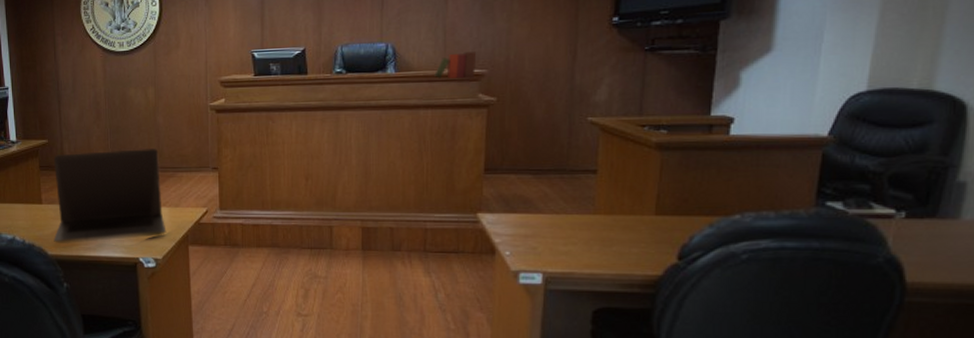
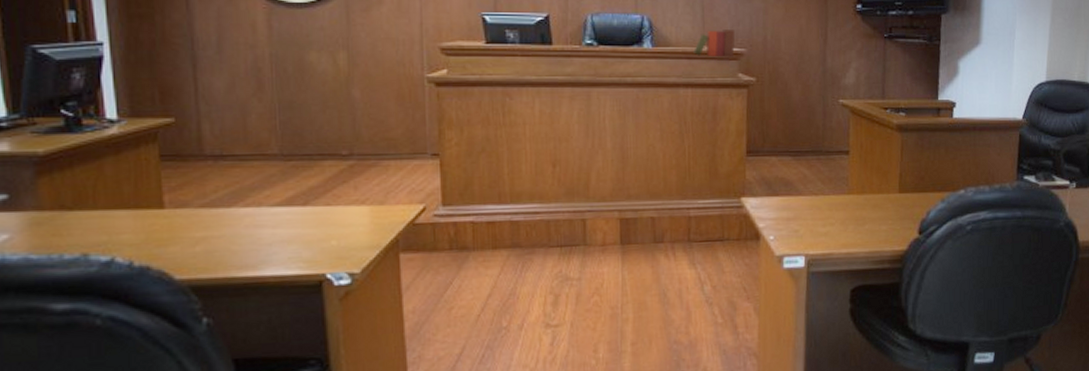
laptop computer: present [53,149,167,244] -> none [184,130,367,264]

